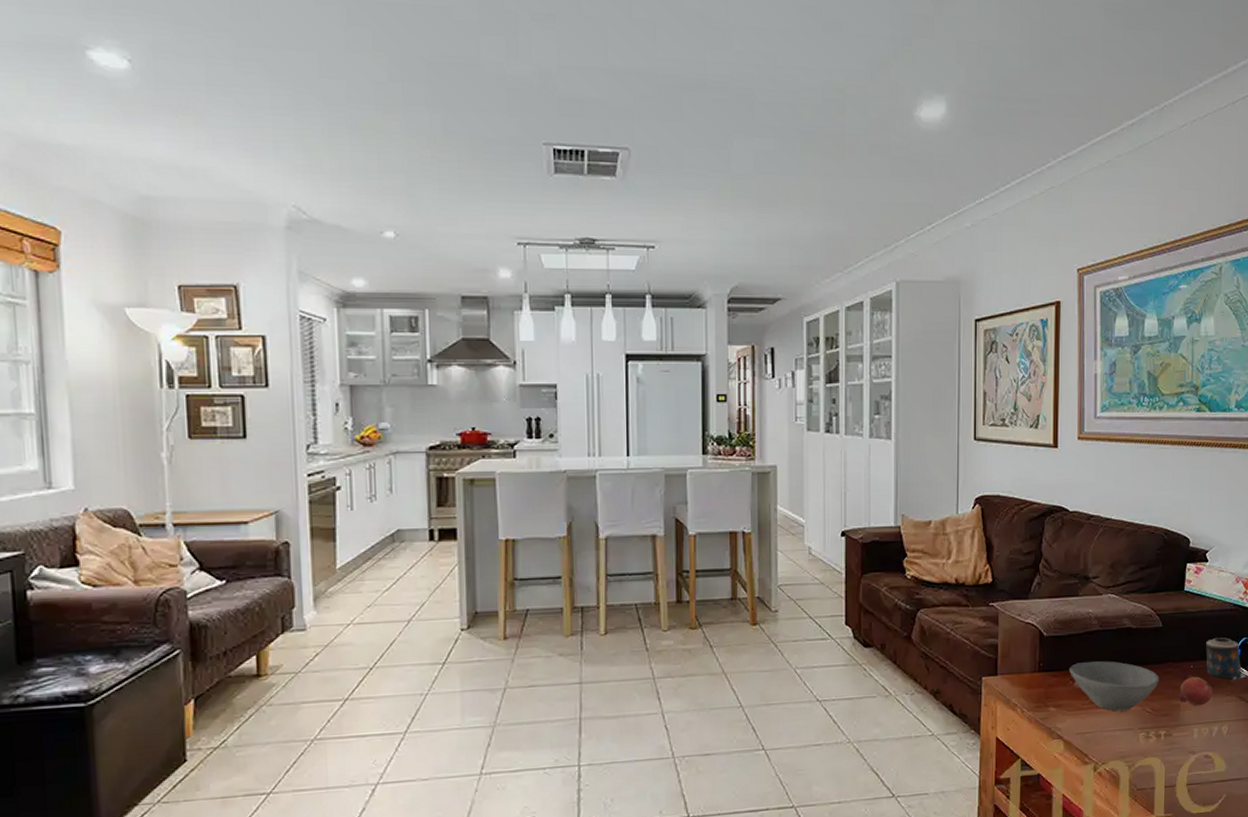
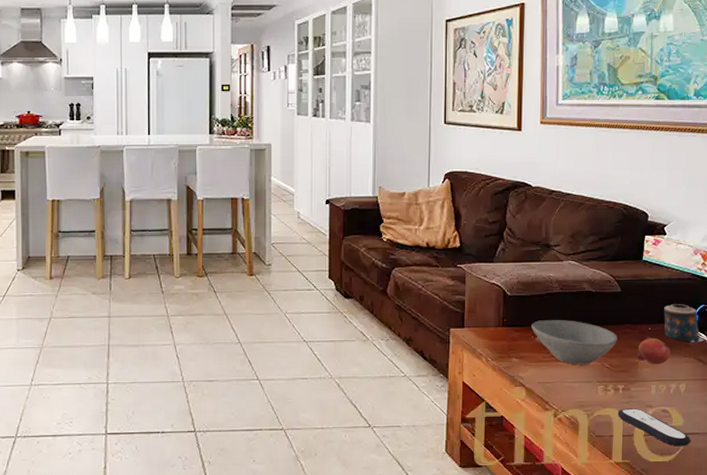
remote control: none [1159,755,1234,795] -> present [617,408,691,447]

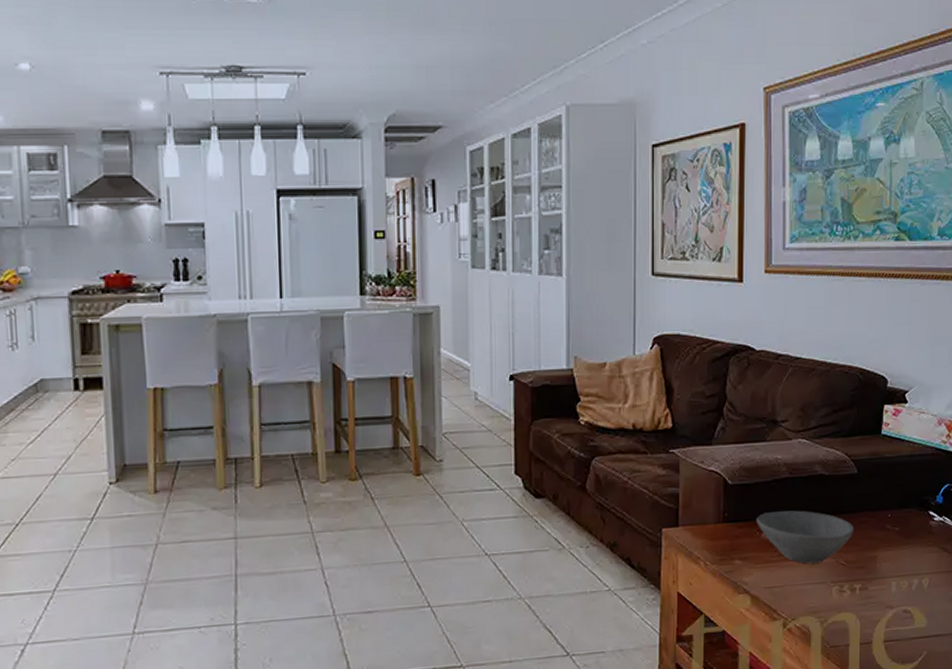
remote control: present [617,408,691,447] -> none [854,610,935,652]
fruit: present [636,338,671,365] -> none [875,526,913,558]
candle: present [664,304,704,343] -> none [905,484,949,529]

